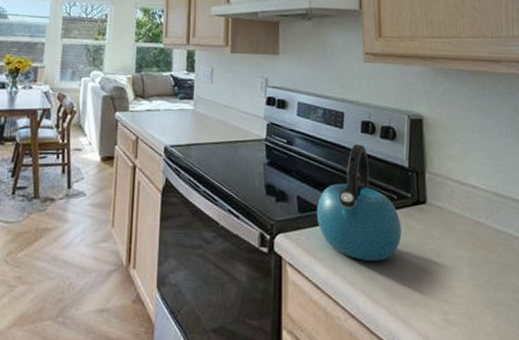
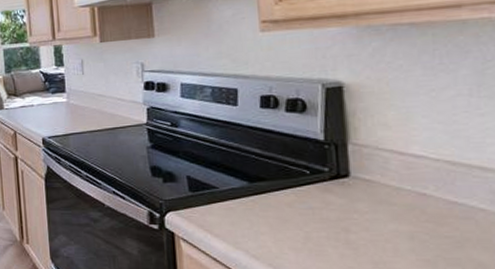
kettle: present [316,144,402,261] -> none [210,120,317,236]

